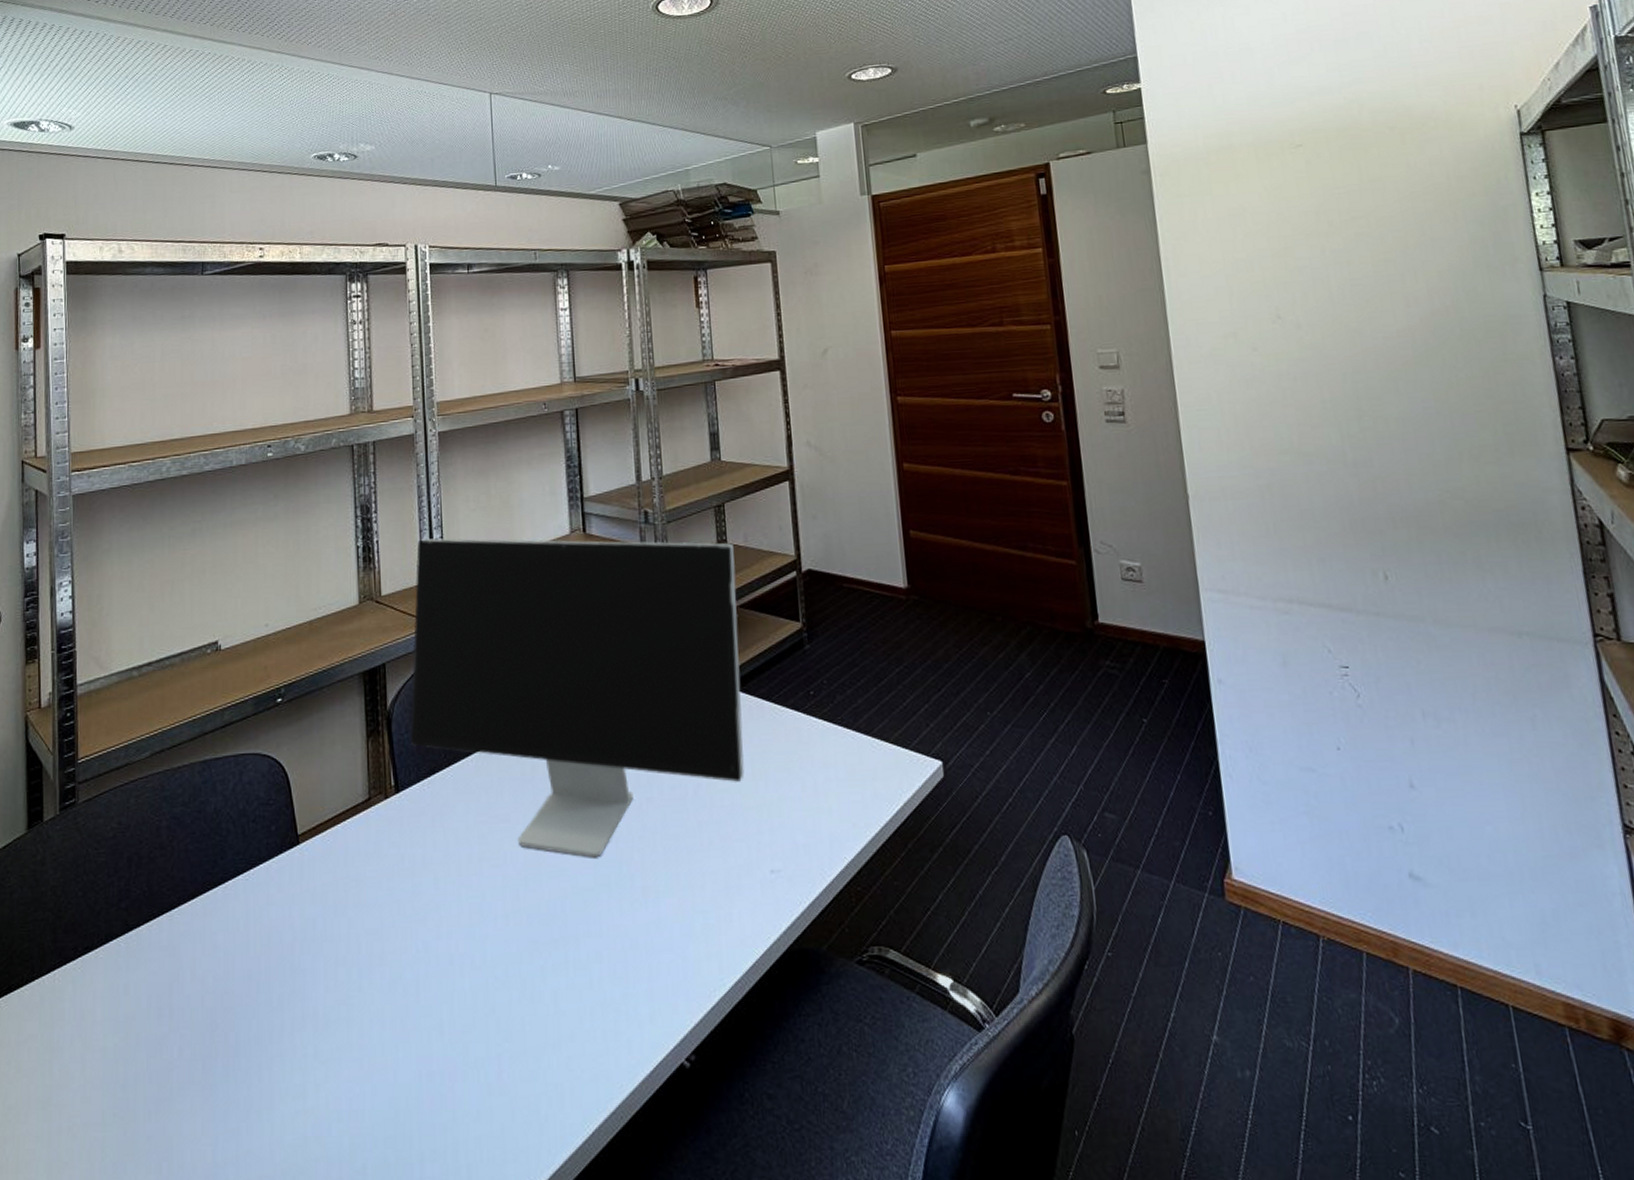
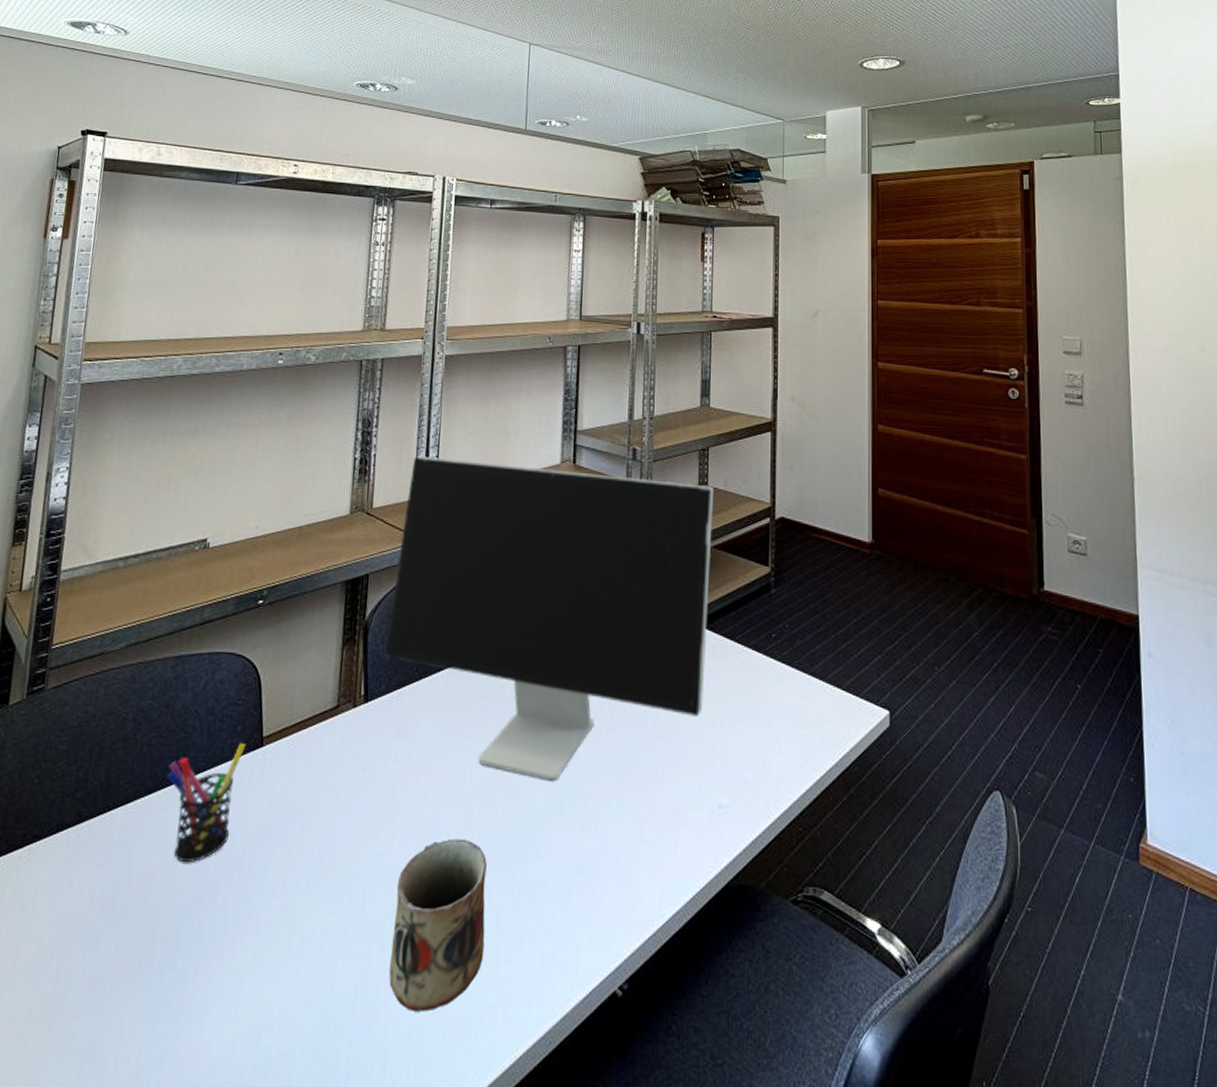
pen holder: none [207,843,283,963] -> present [166,743,247,862]
mug: none [449,922,545,1094] -> present [388,838,487,1012]

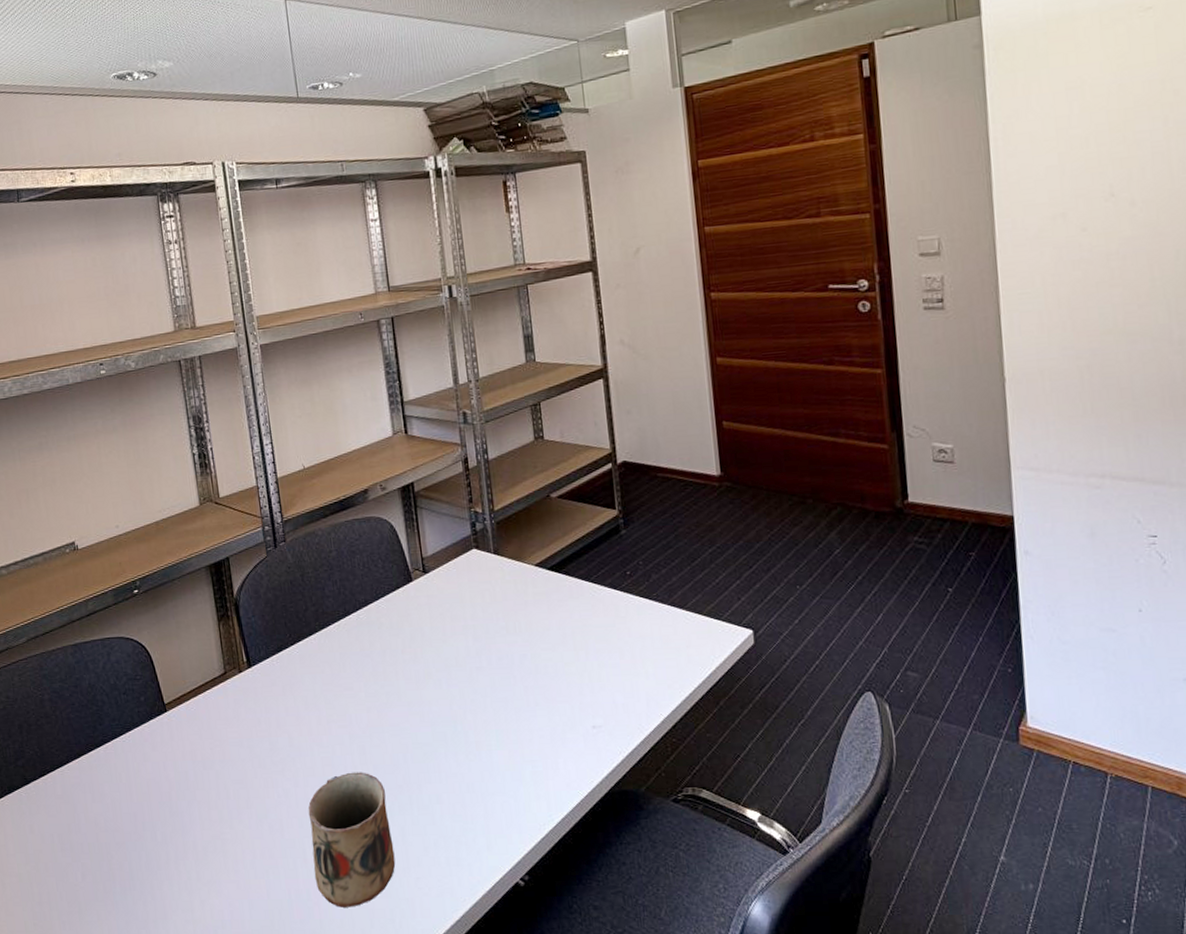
pen holder: present [166,743,247,862] -> none [89,711,154,808]
computer monitor: present [385,456,714,781] -> none [249,439,566,719]

